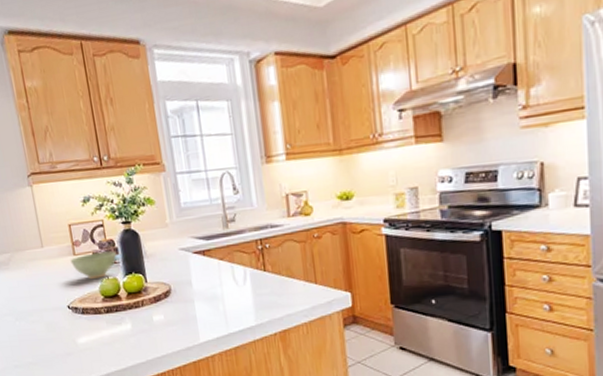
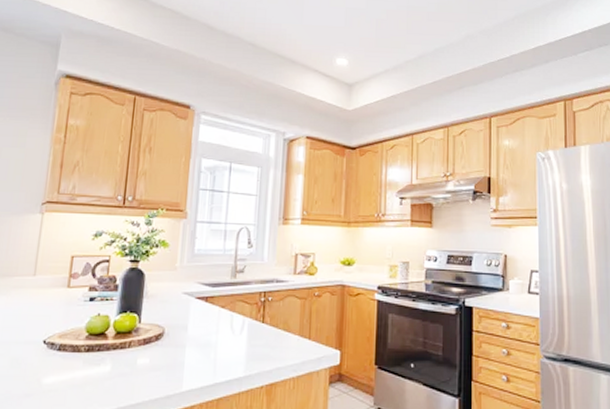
bowl: present [70,251,117,280] -> none [62,287,116,315]

